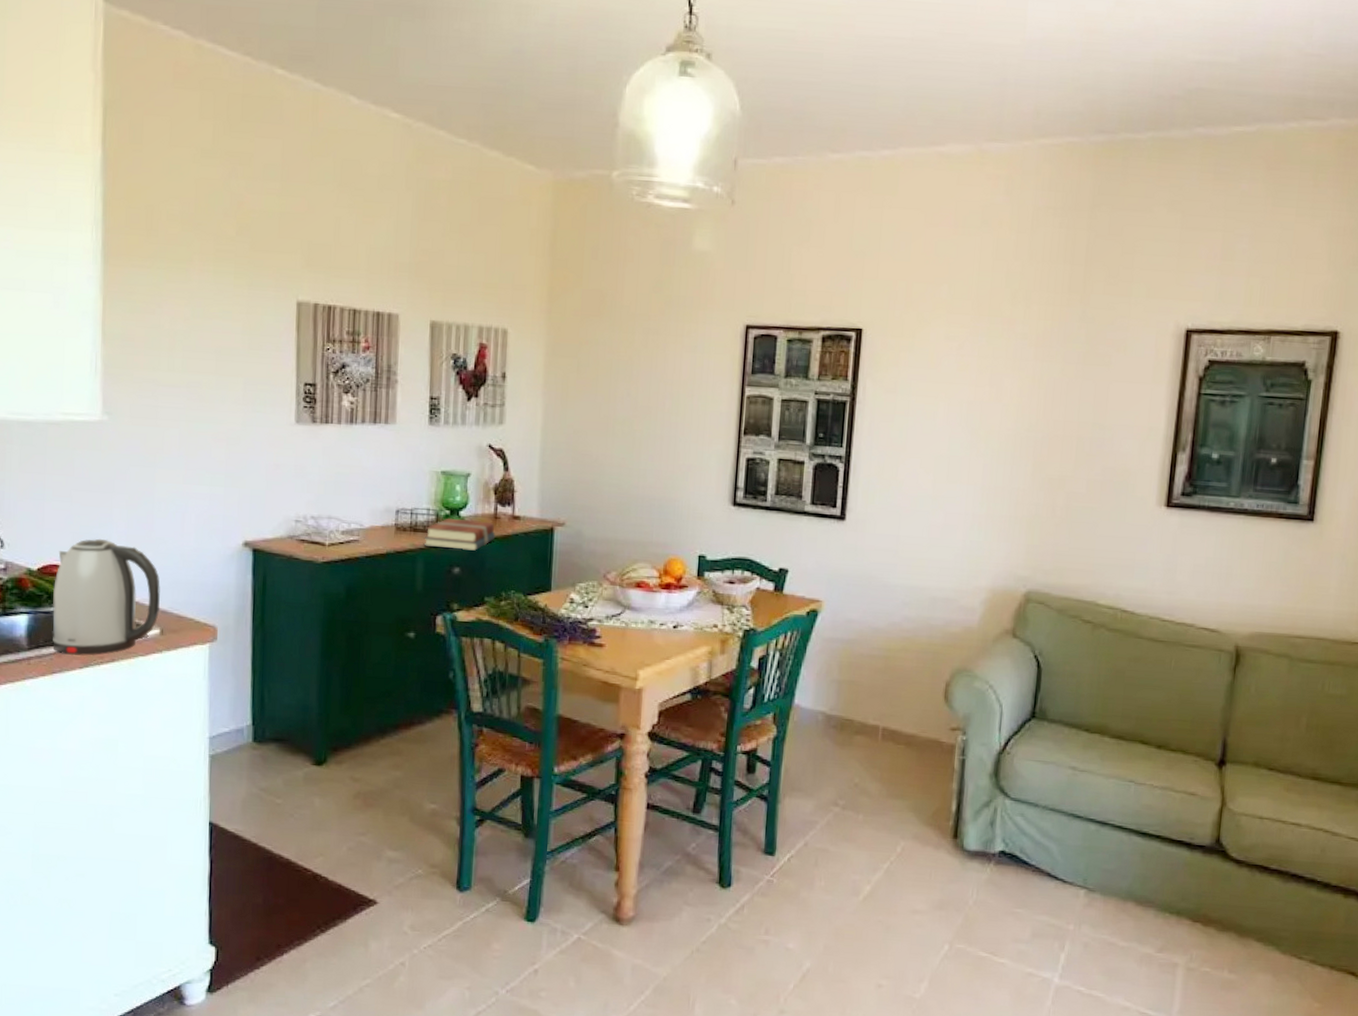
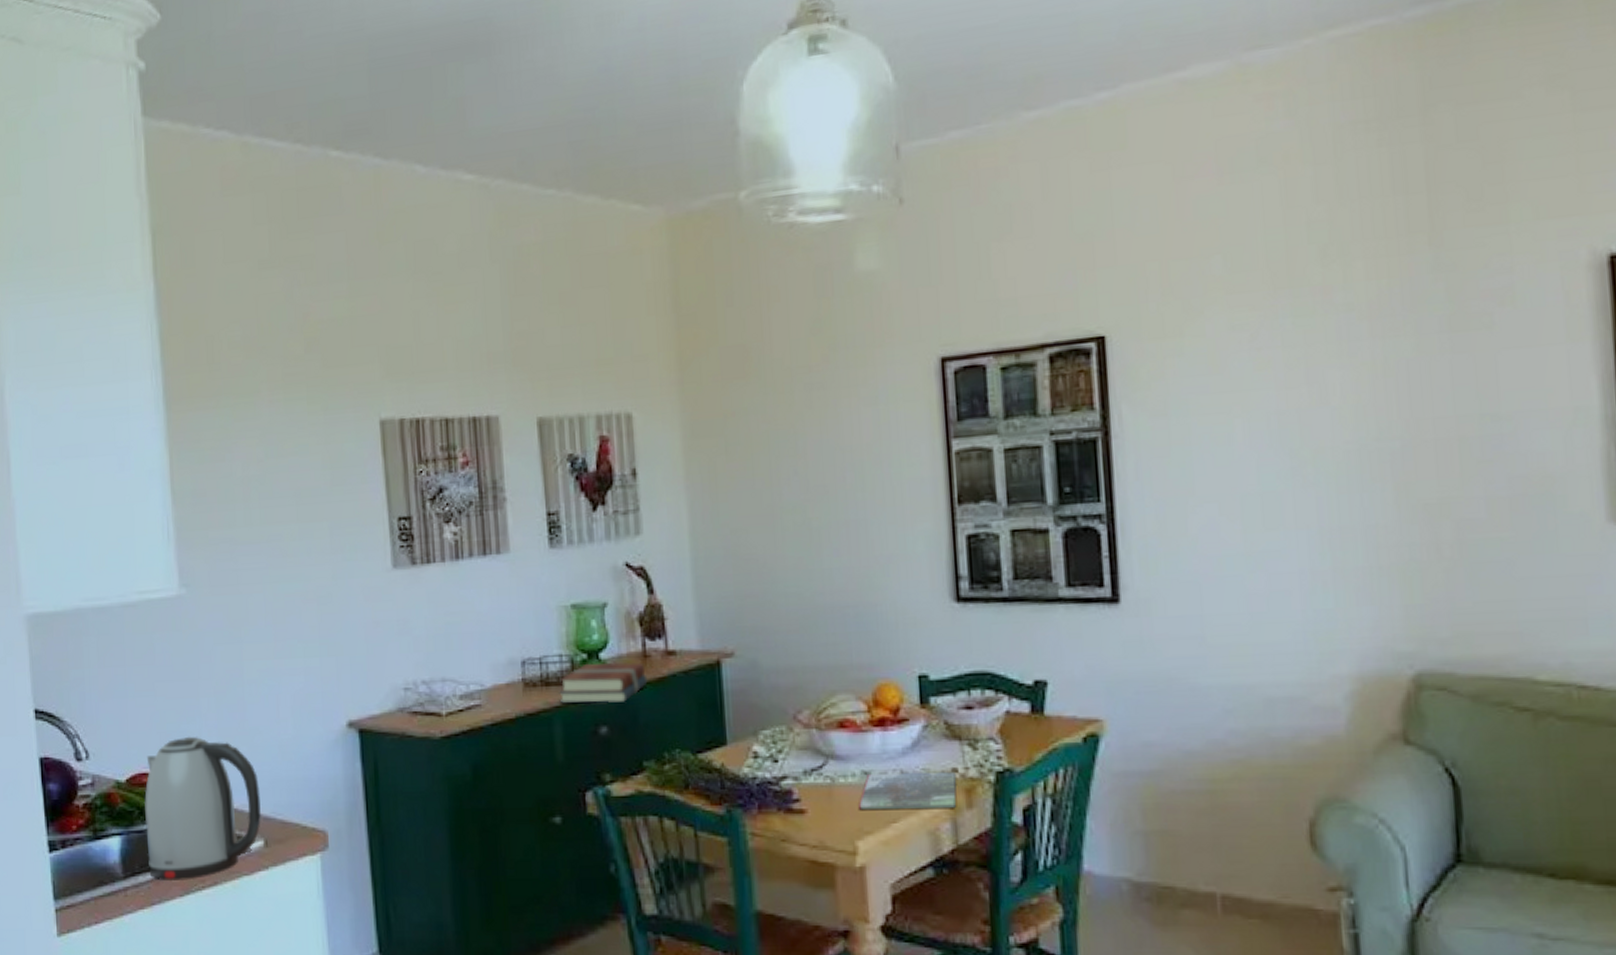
magazine: none [643,622,717,652] -> present [859,771,957,809]

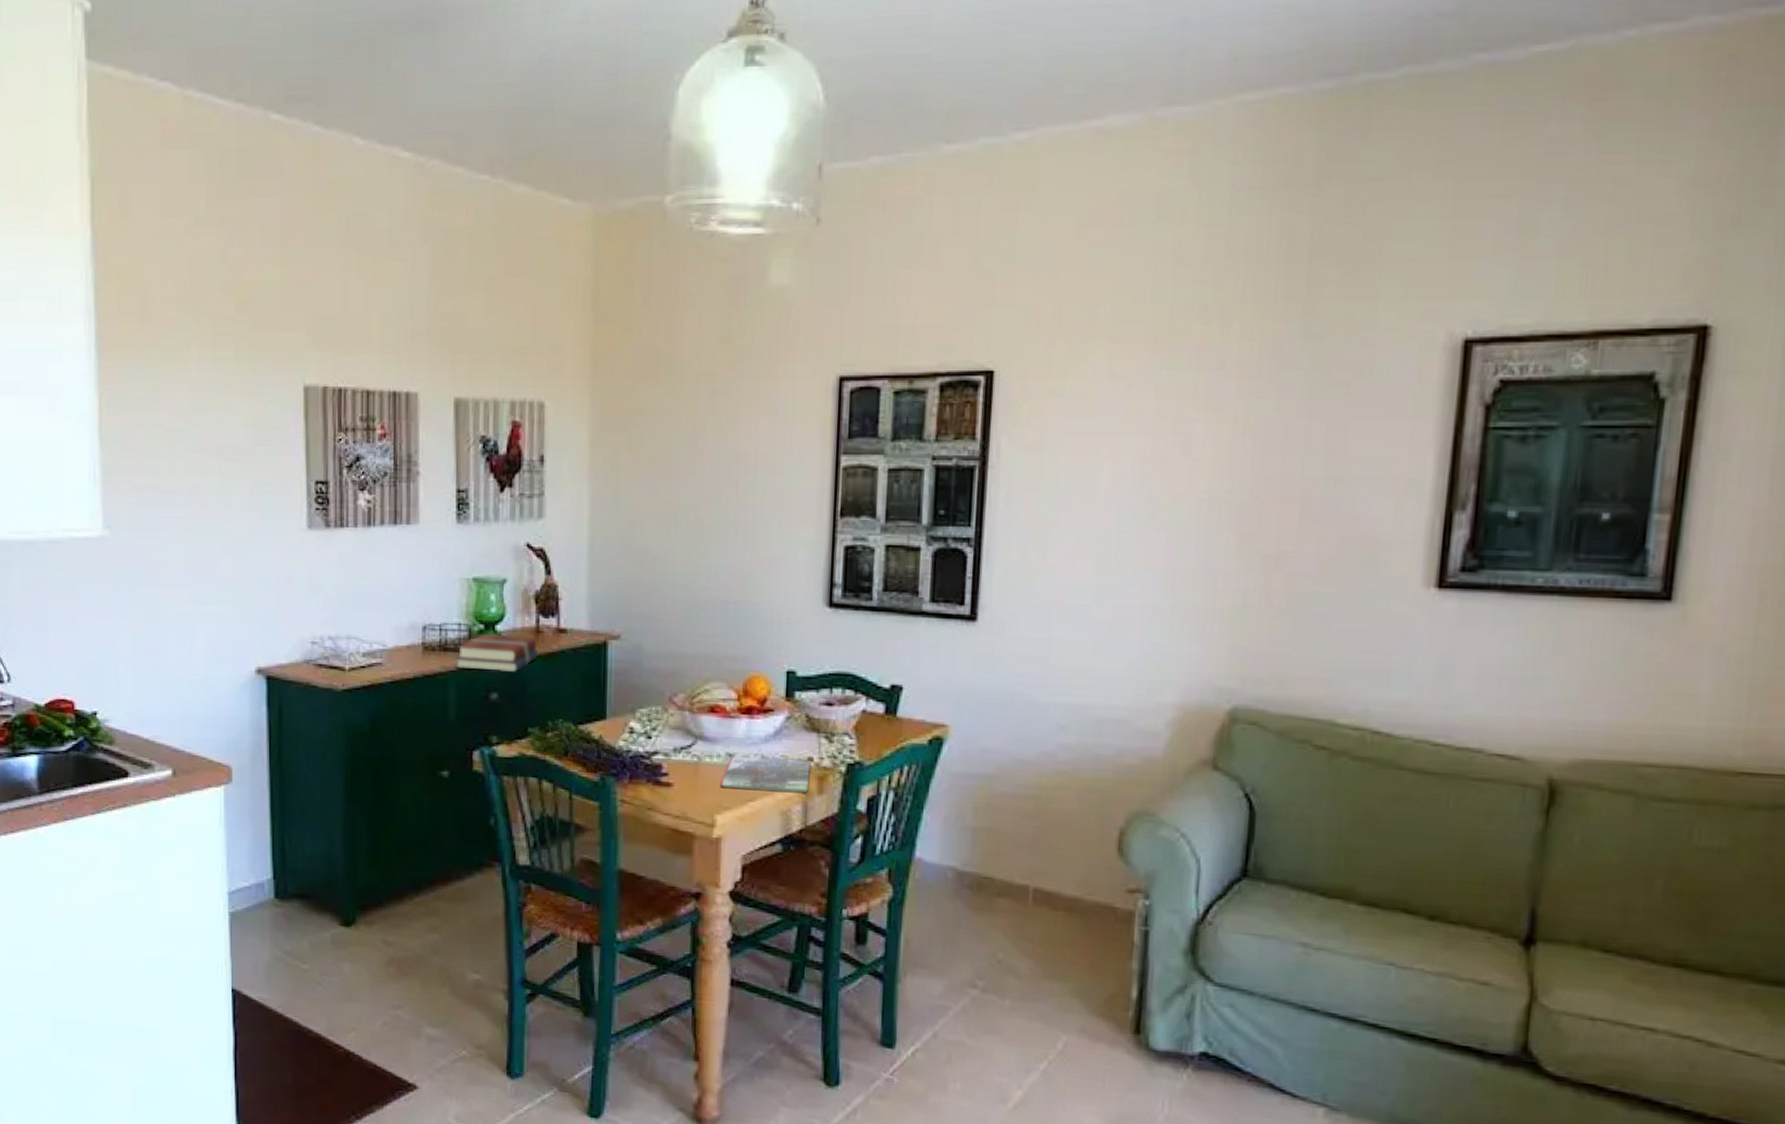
kettle: present [144,736,261,882] -> none [61,668,170,801]

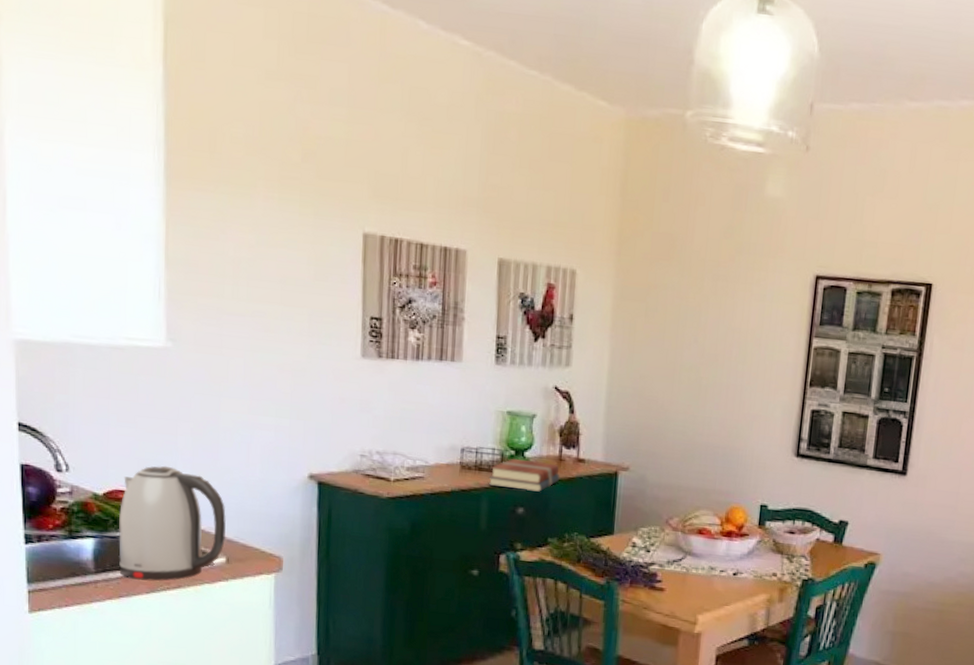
kettle: none [61,668,170,801] -> present [118,465,226,582]
magazine: present [721,755,812,792] -> none [703,569,776,600]

